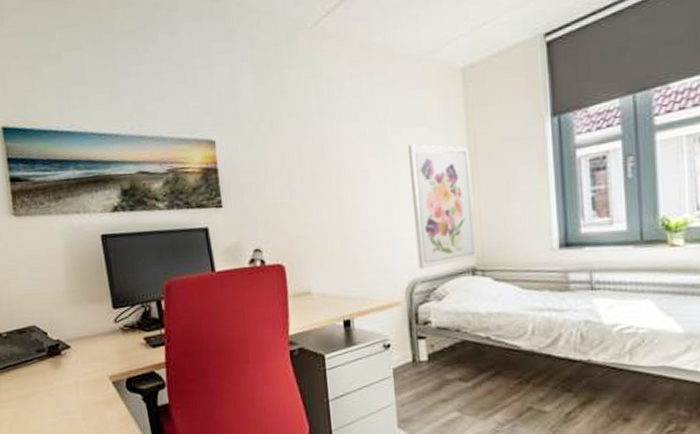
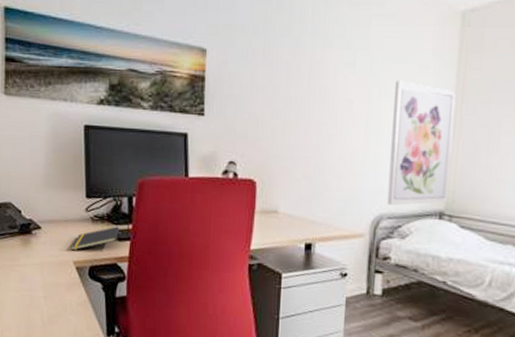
notepad: none [103,333,152,366] -> present [70,226,119,251]

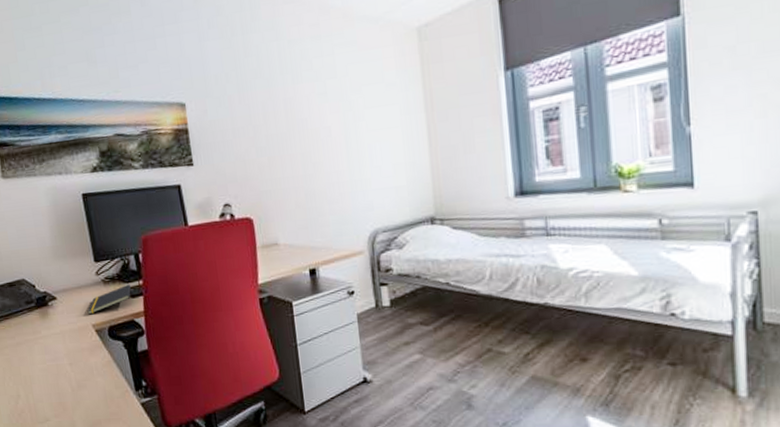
wall art: present [387,81,457,206] -> none [366,101,435,220]

